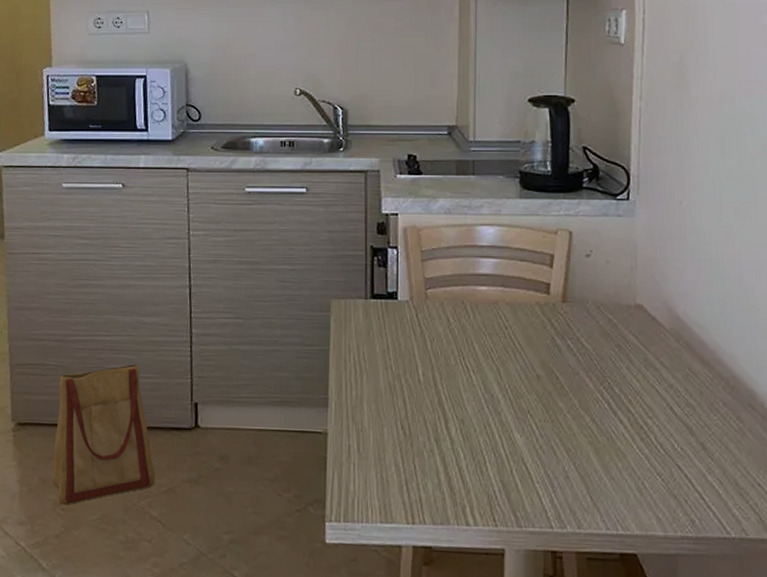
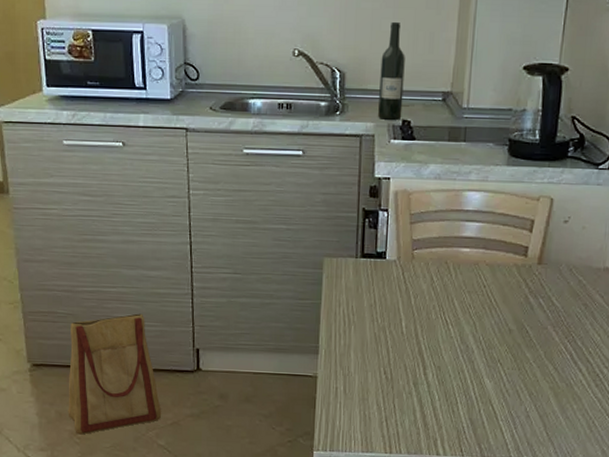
wine bottle: none [383,59,408,155] -> present [378,21,405,120]

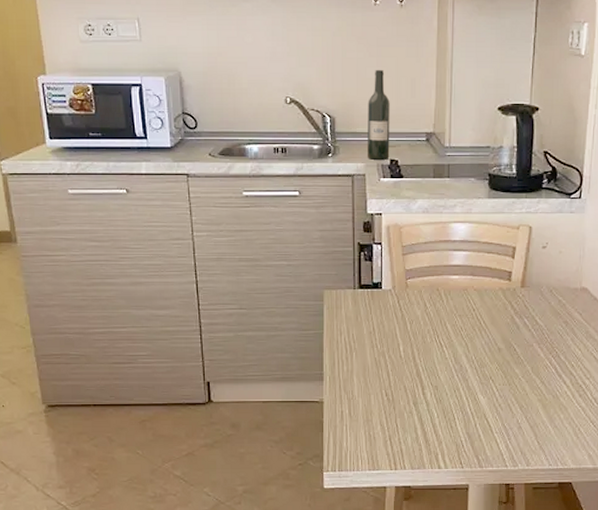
shopping bag: present [68,313,162,435] -> none [83,351,177,470]

